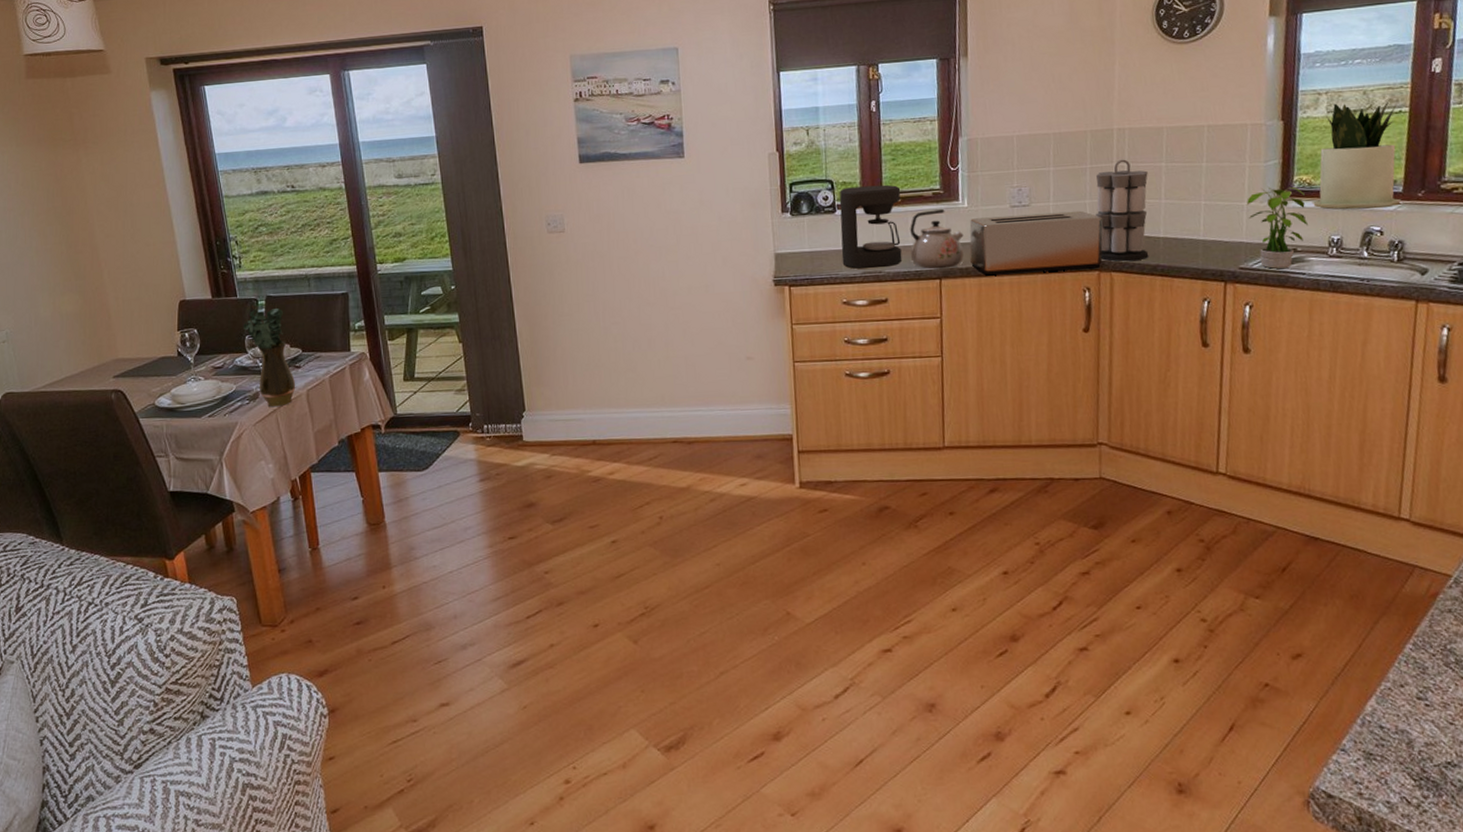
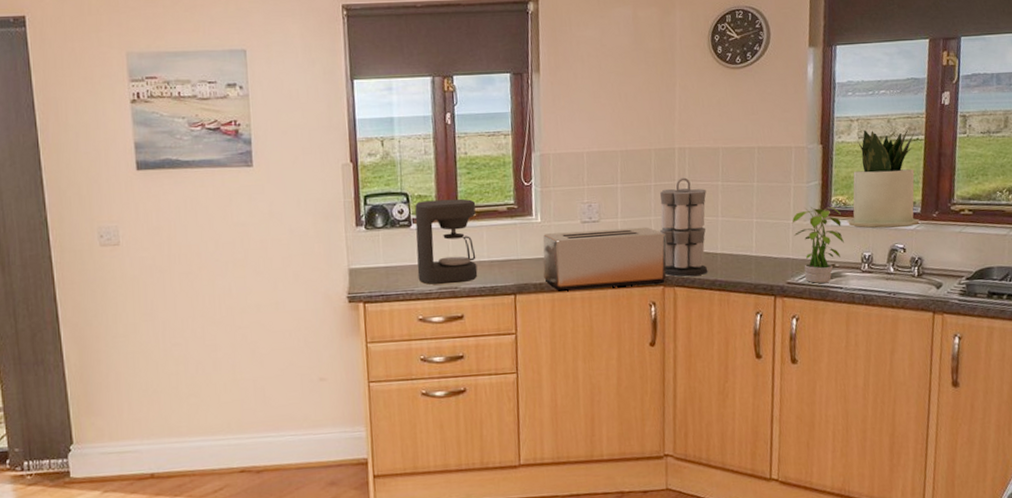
kettle: present [910,209,964,270] -> none [485,224,537,285]

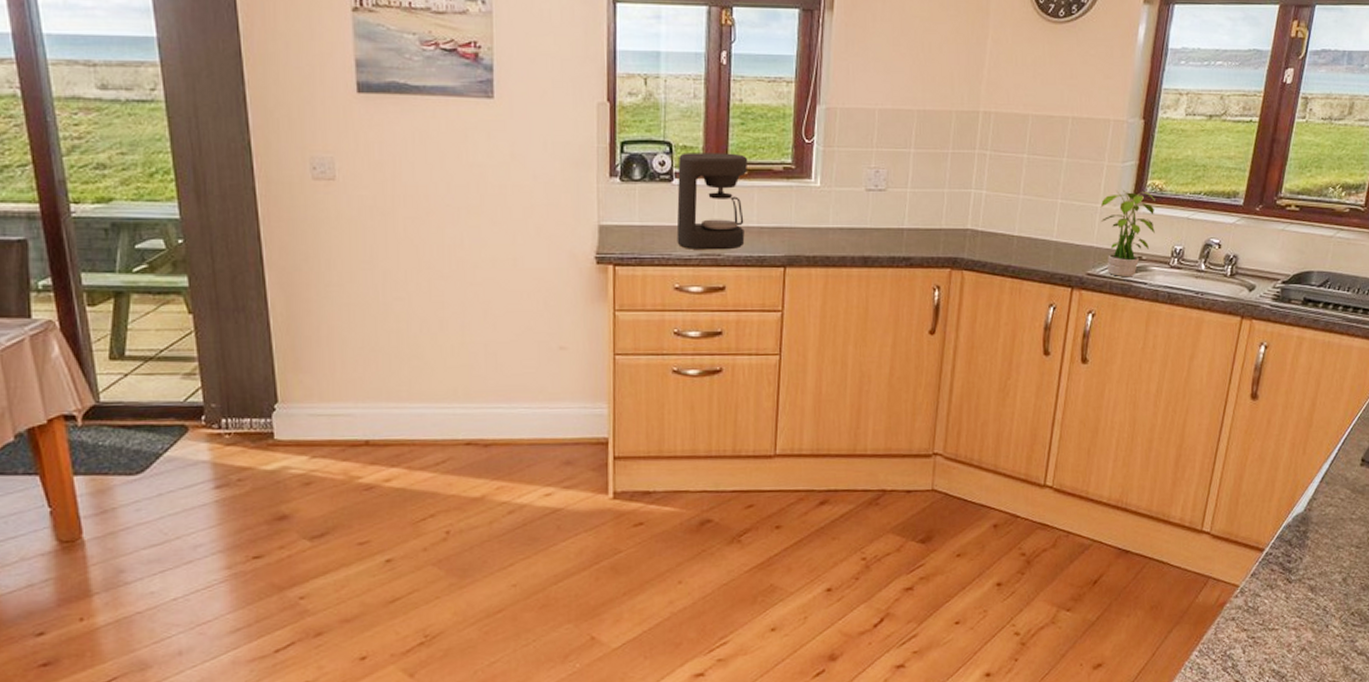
toaster: present [542,227,667,291] -> none [818,200,960,267]
spice rack: present [659,177,708,277] -> none [952,146,1009,259]
planter: present [847,127,920,229] -> none [1161,106,1248,221]

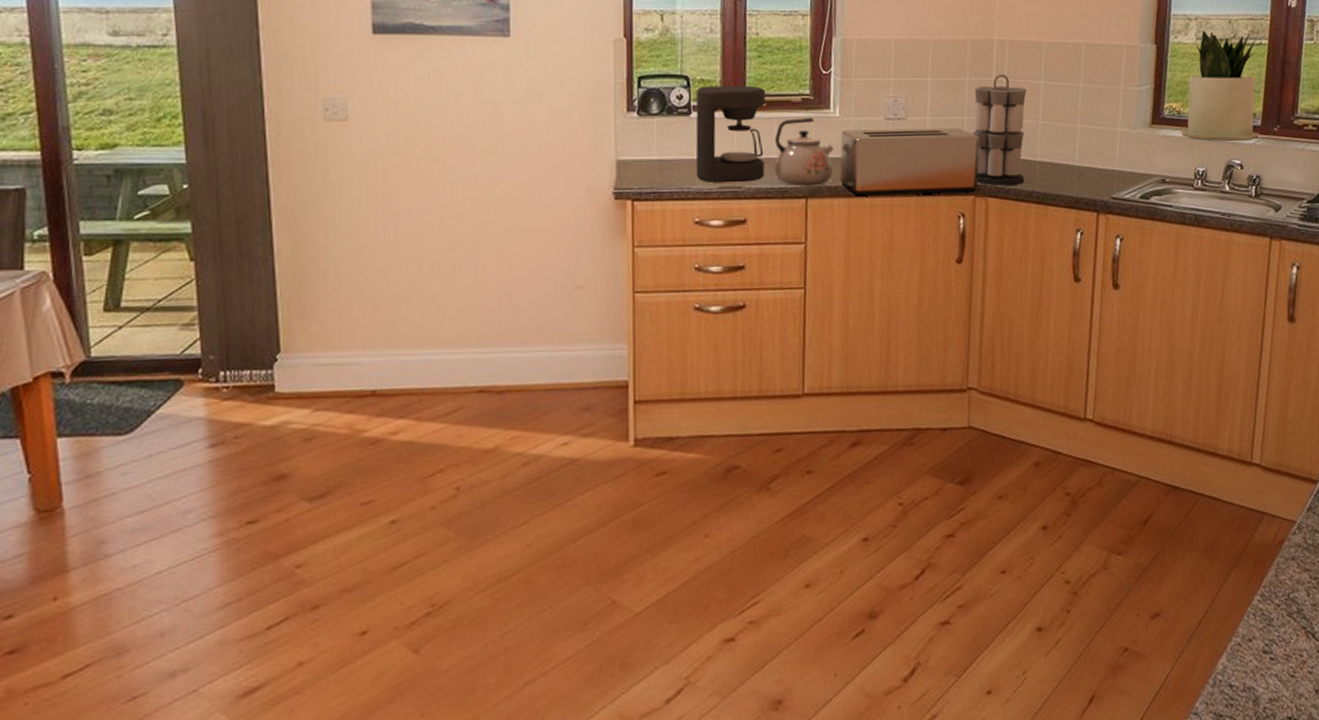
kettle: none [755,187,814,256] -> present [775,118,834,187]
toaster: none [818,200,960,267] -> present [839,127,981,197]
spice rack: none [952,146,1009,259] -> present [972,74,1027,186]
potted plant: present [1100,189,1155,276] -> none [1119,113,1176,200]
planter: none [1161,106,1248,221] -> present [1180,30,1260,142]

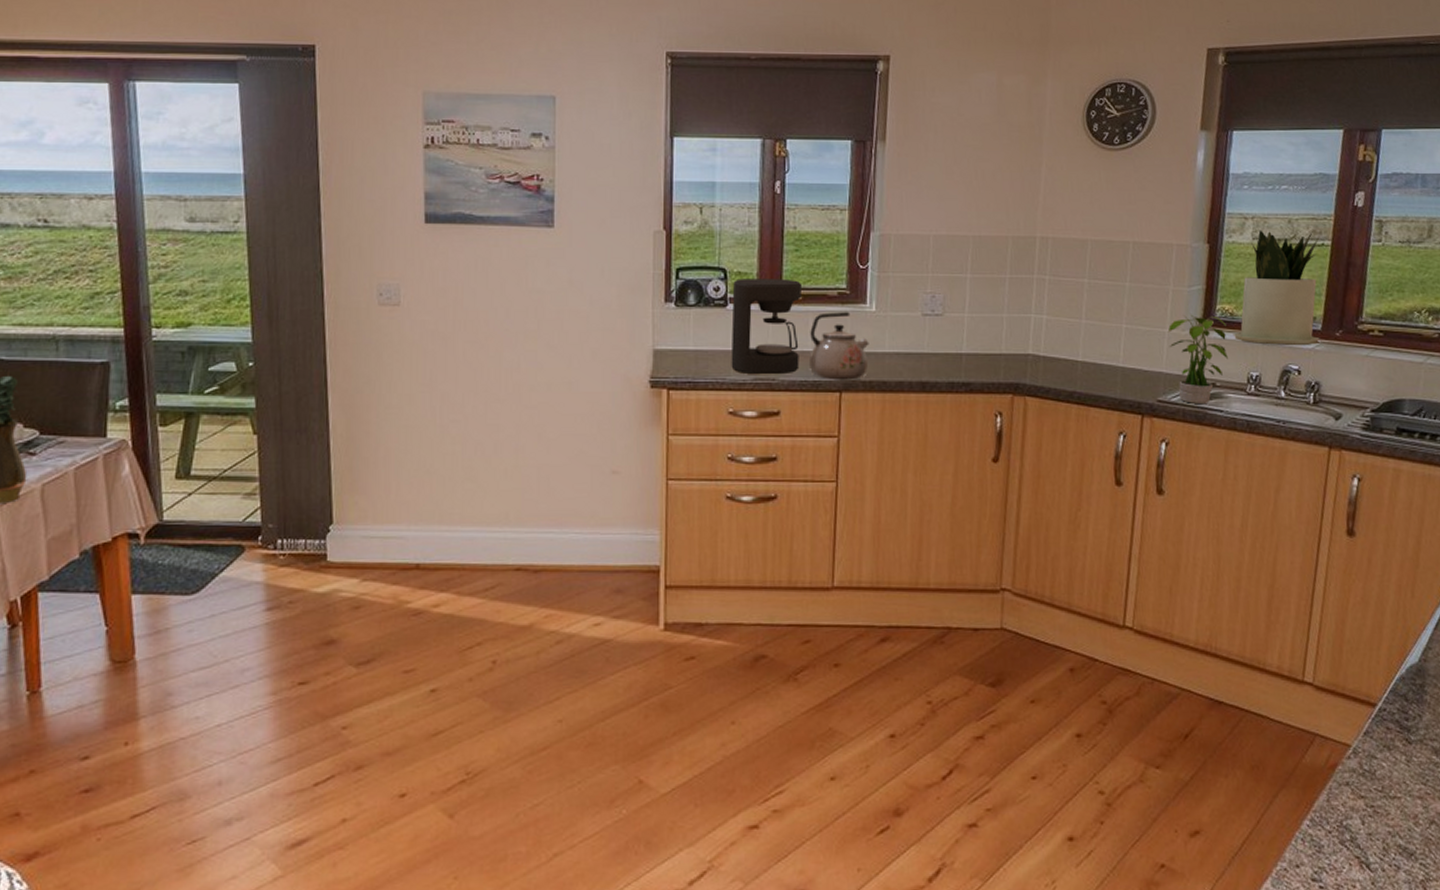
toaster: present [839,127,981,197] -> none [874,325,1020,392]
spice rack: present [972,74,1027,186] -> none [1011,271,1070,385]
potted plant: none [1119,113,1176,200] -> present [1167,314,1228,404]

